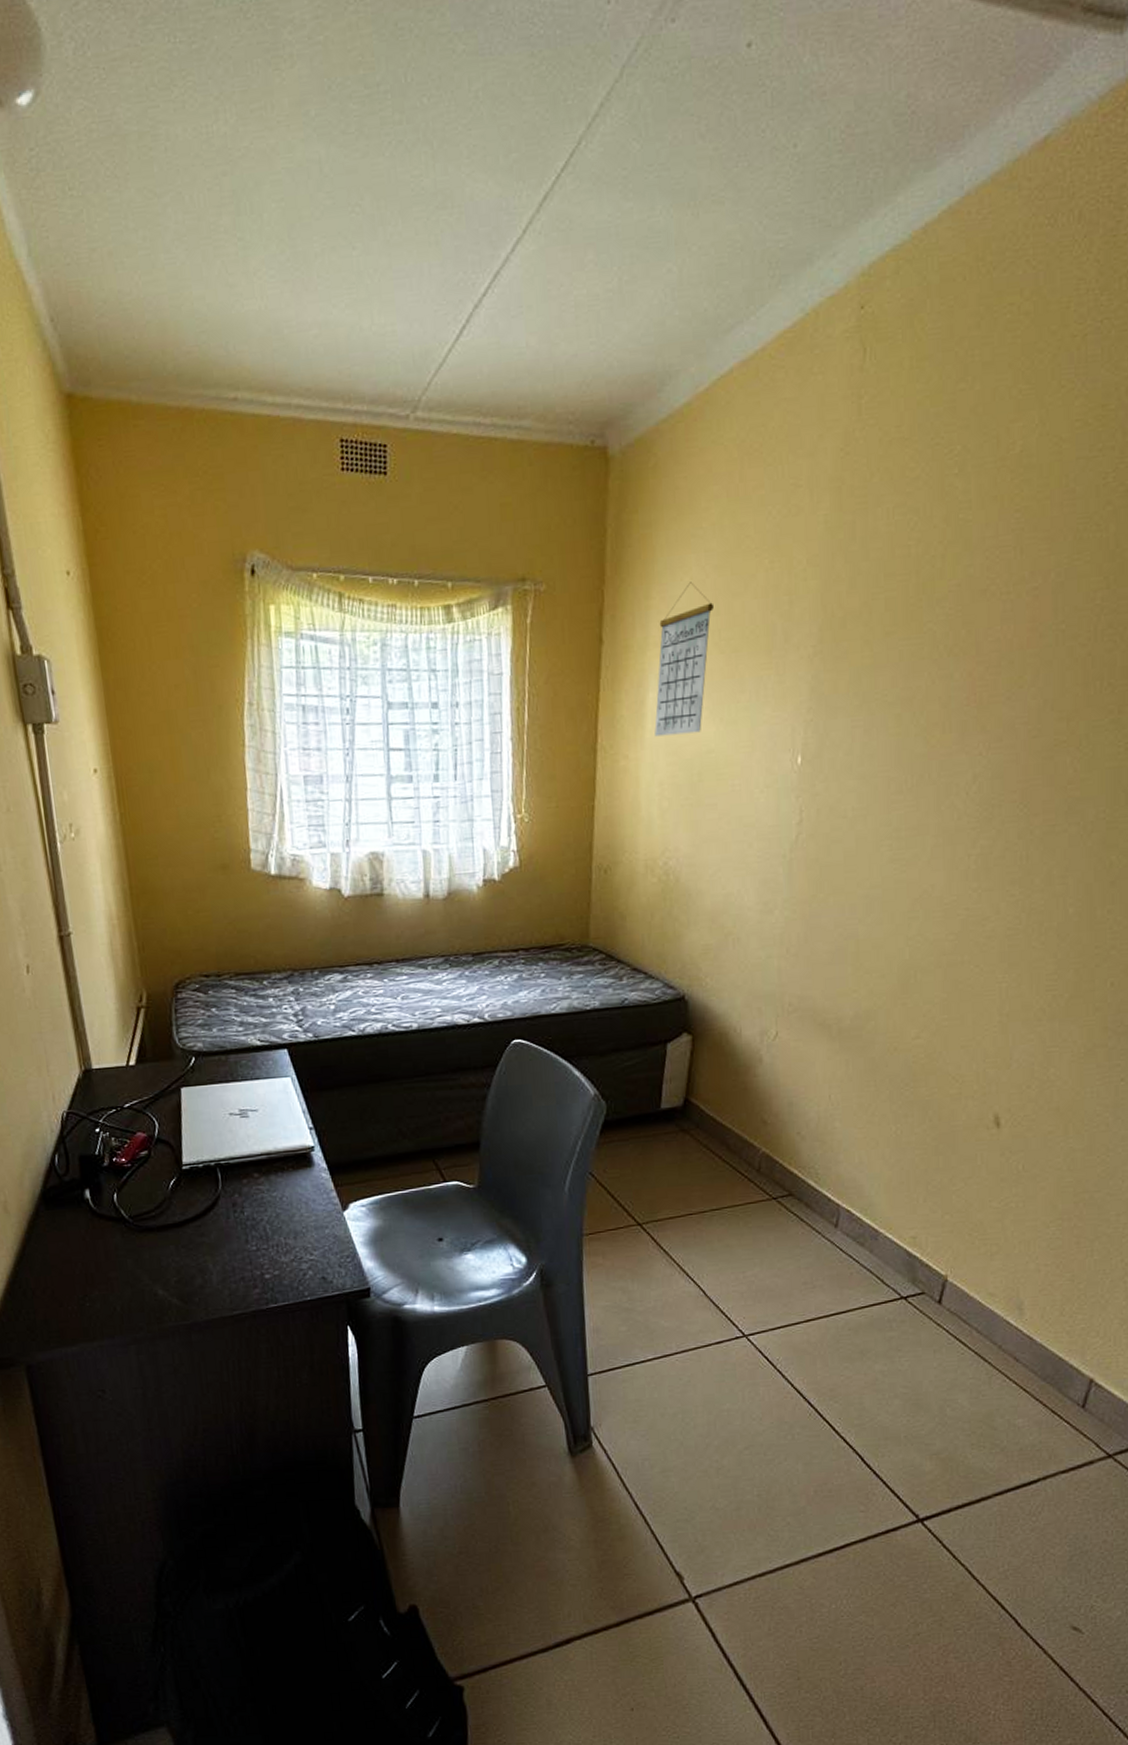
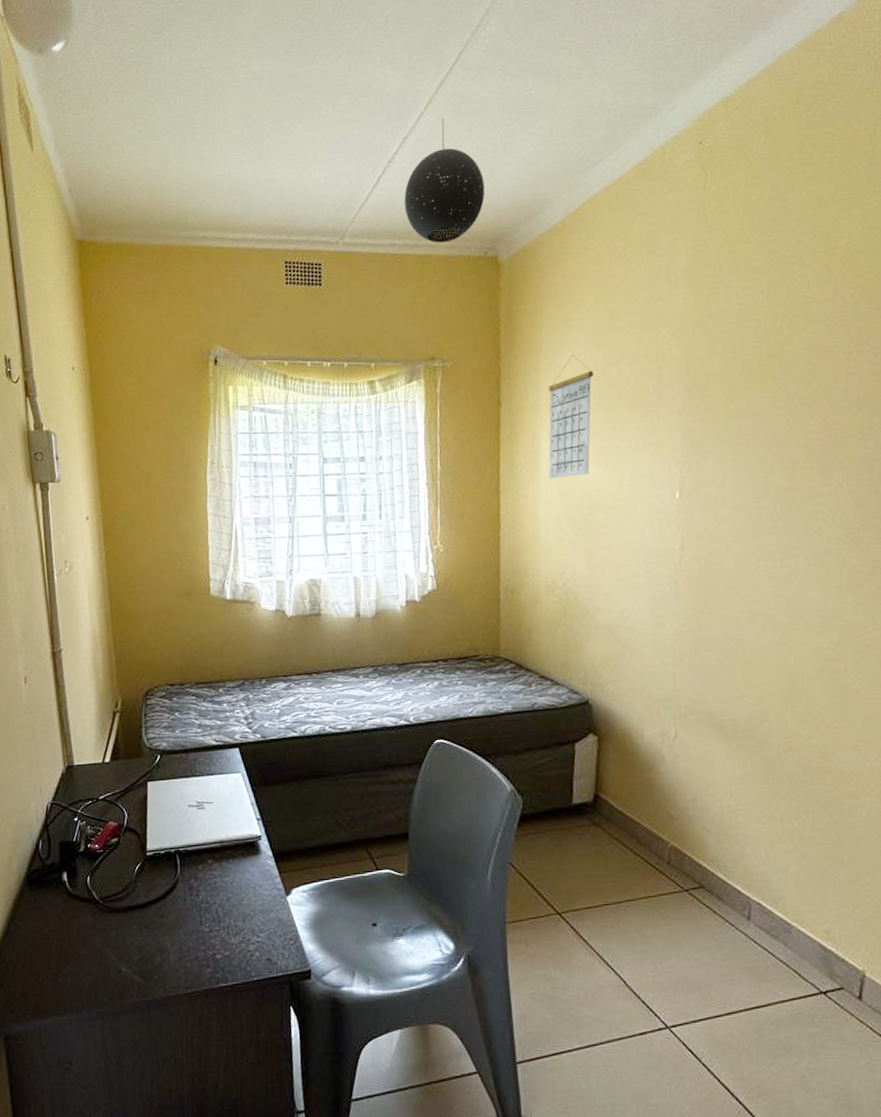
pendant light: none [493,248,596,425] -> present [404,118,486,243]

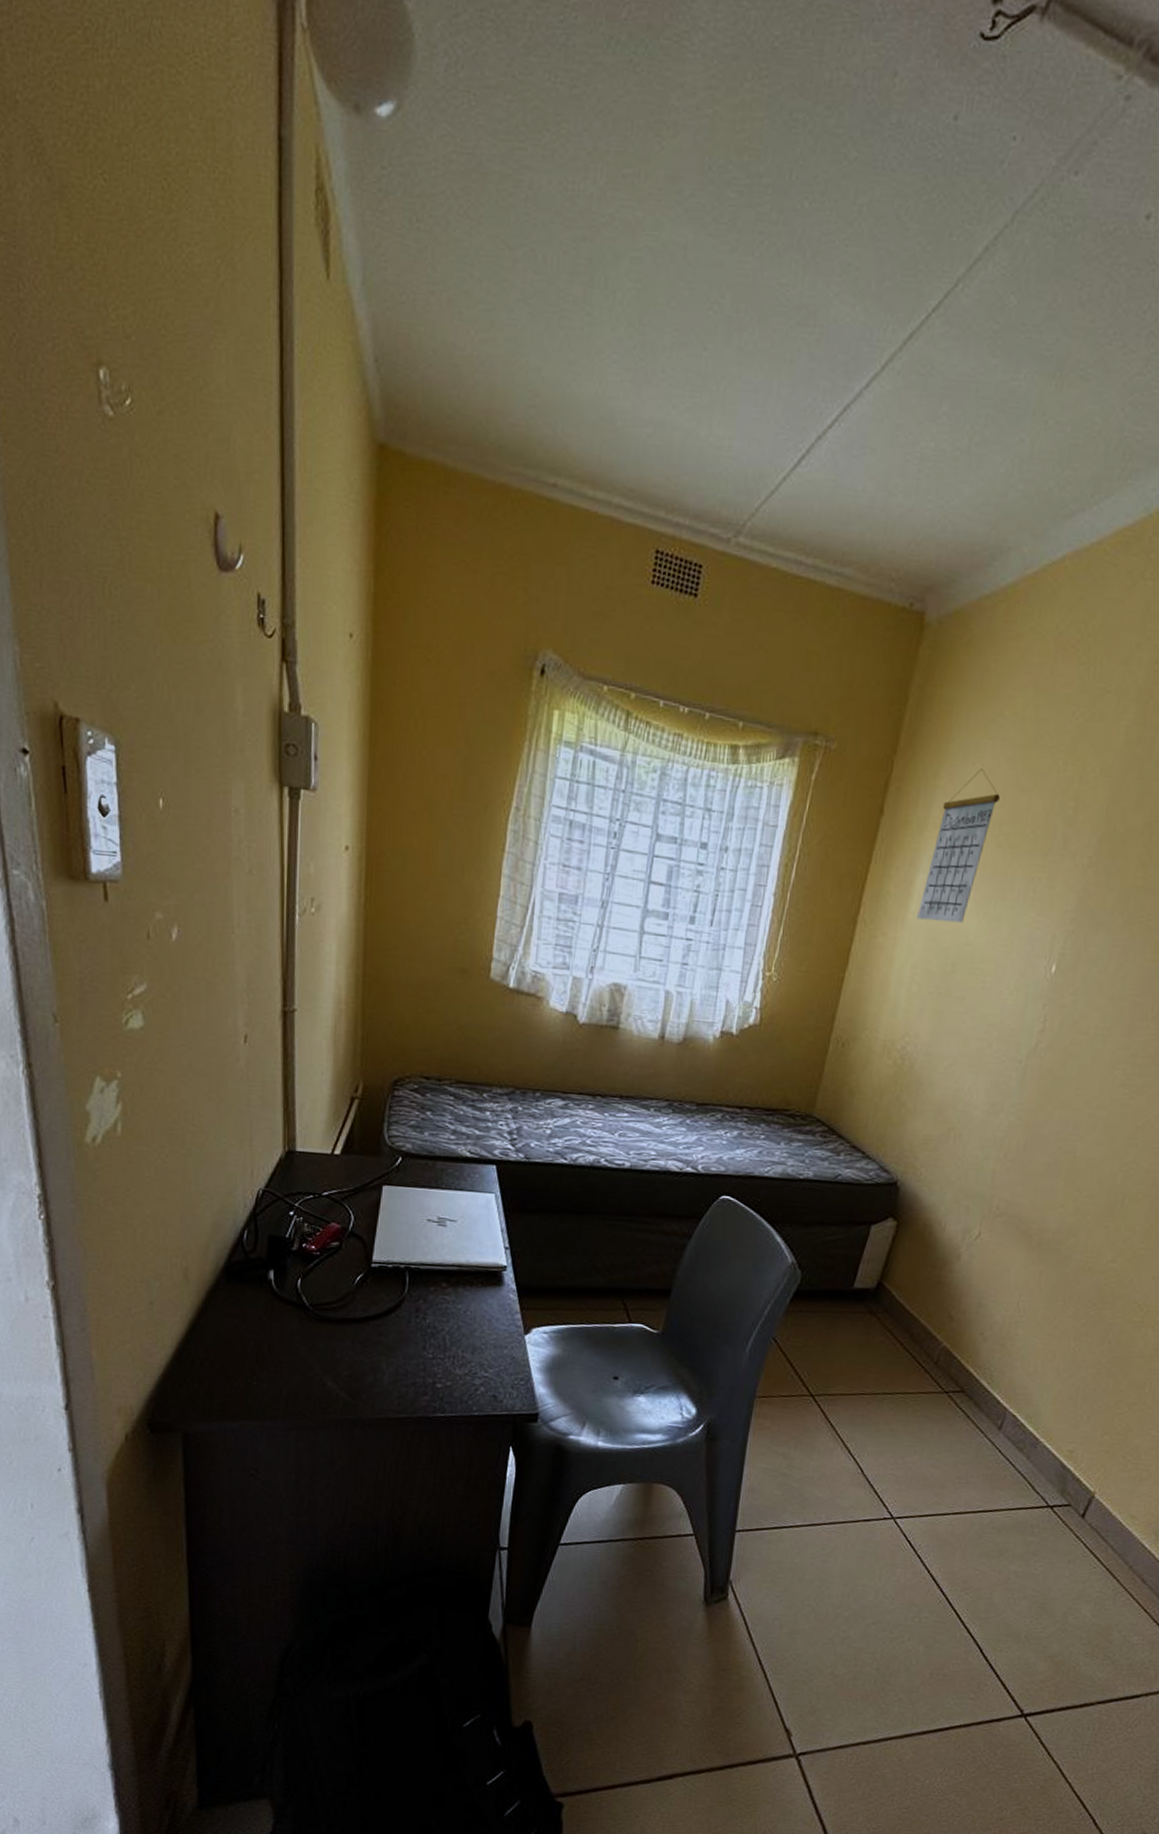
pendant light: present [404,118,486,243] -> none [824,390,934,576]

